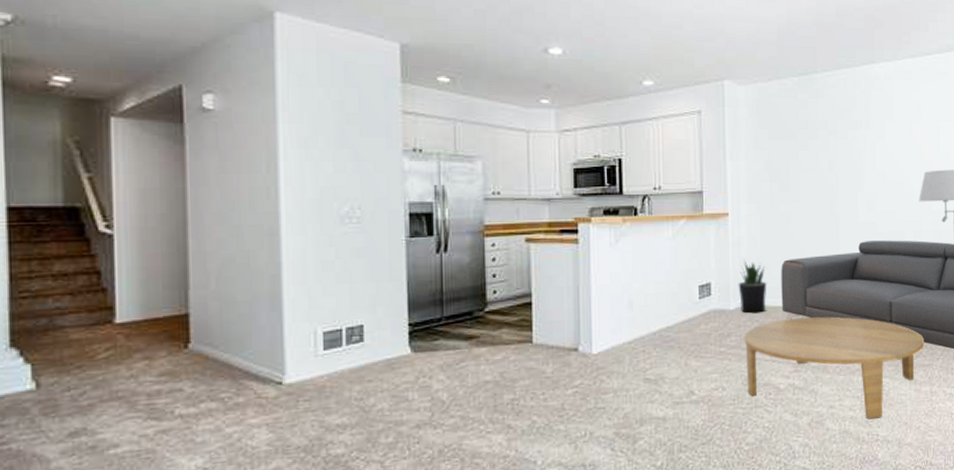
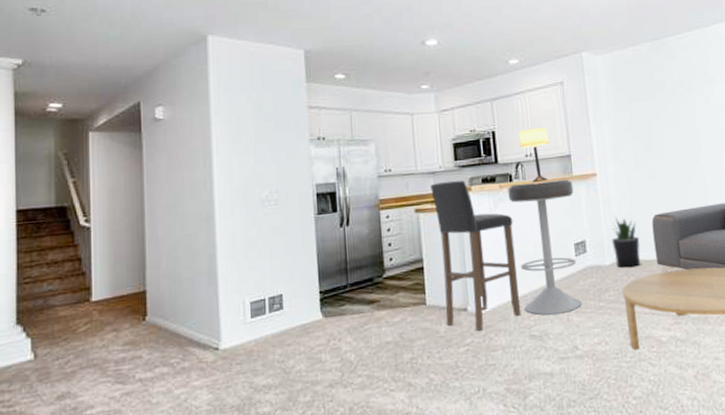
bar stool: none [545,209,637,372] -> present [430,180,521,331]
bar stool: none [632,217,703,359] -> present [508,179,581,315]
table lamp: none [647,158,680,219] -> present [518,127,549,183]

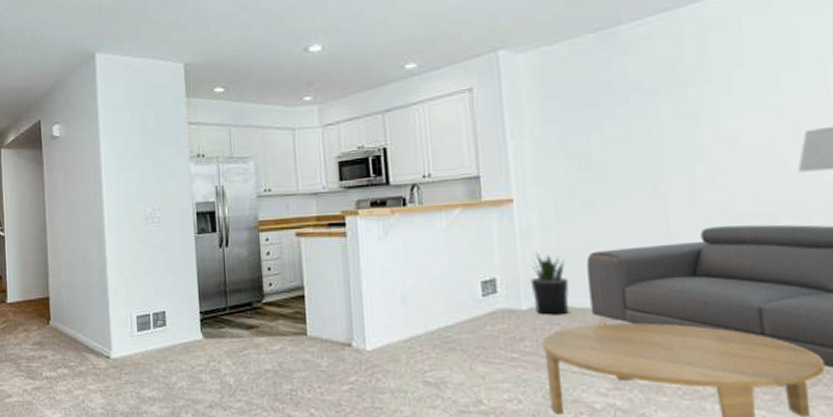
bar stool: present [430,180,521,331] -> none [313,202,414,369]
bar stool: present [508,179,581,315] -> none [401,205,488,361]
table lamp: present [518,127,549,183] -> none [414,142,452,209]

